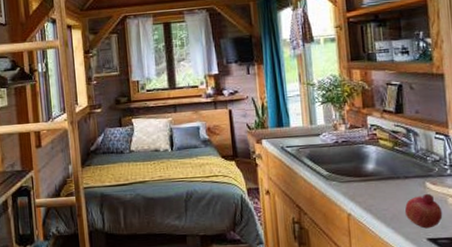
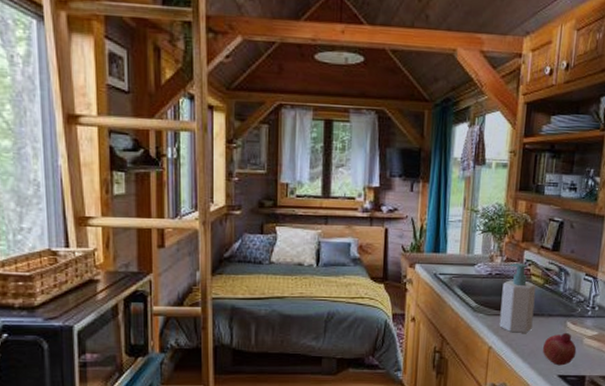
soap bottle: none [351,129,390,198] -> present [499,263,536,333]

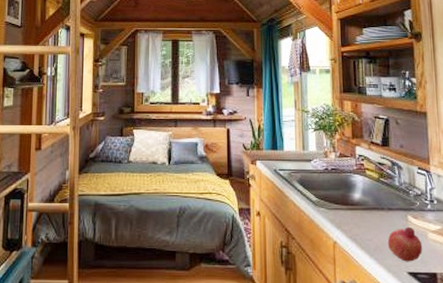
soap bottle: present [499,263,536,333] -> none [339,159,374,227]

